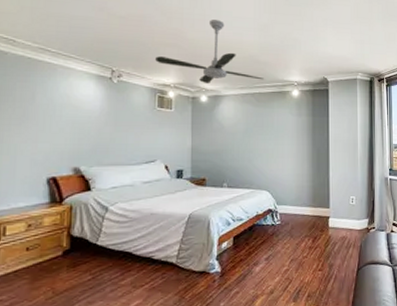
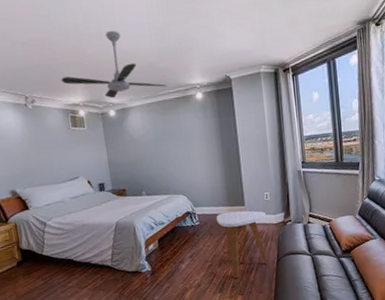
side table: none [298,213,351,287] -> present [216,210,269,279]

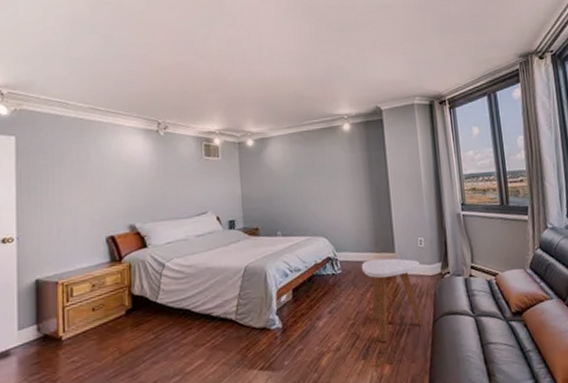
ceiling fan: present [61,31,166,99] -> none [199,58,311,127]

